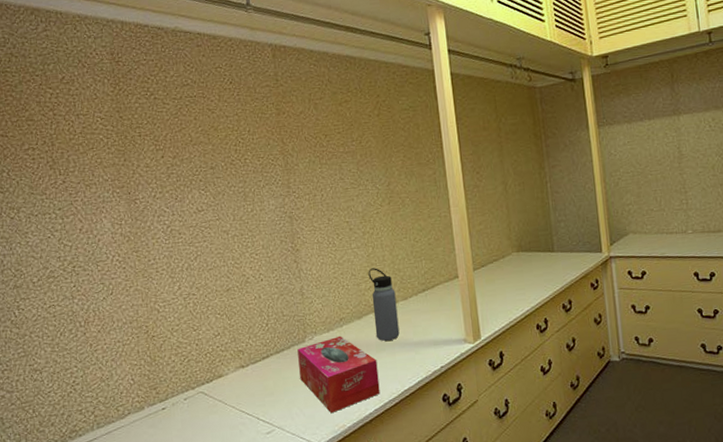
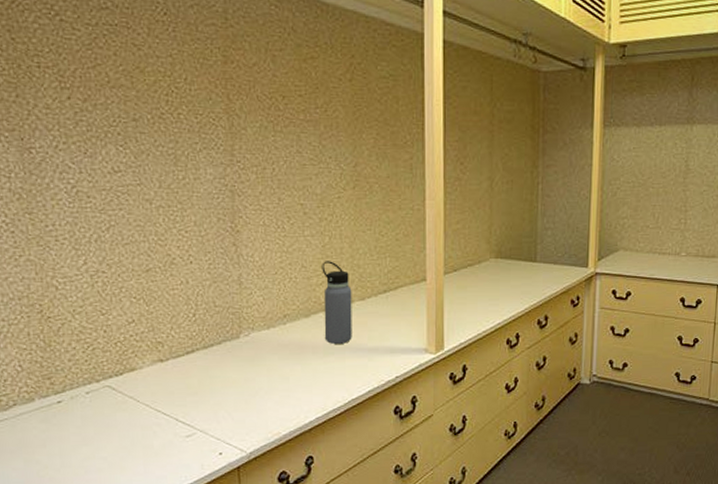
tissue box: present [297,335,380,414] -> none [230,334,324,420]

